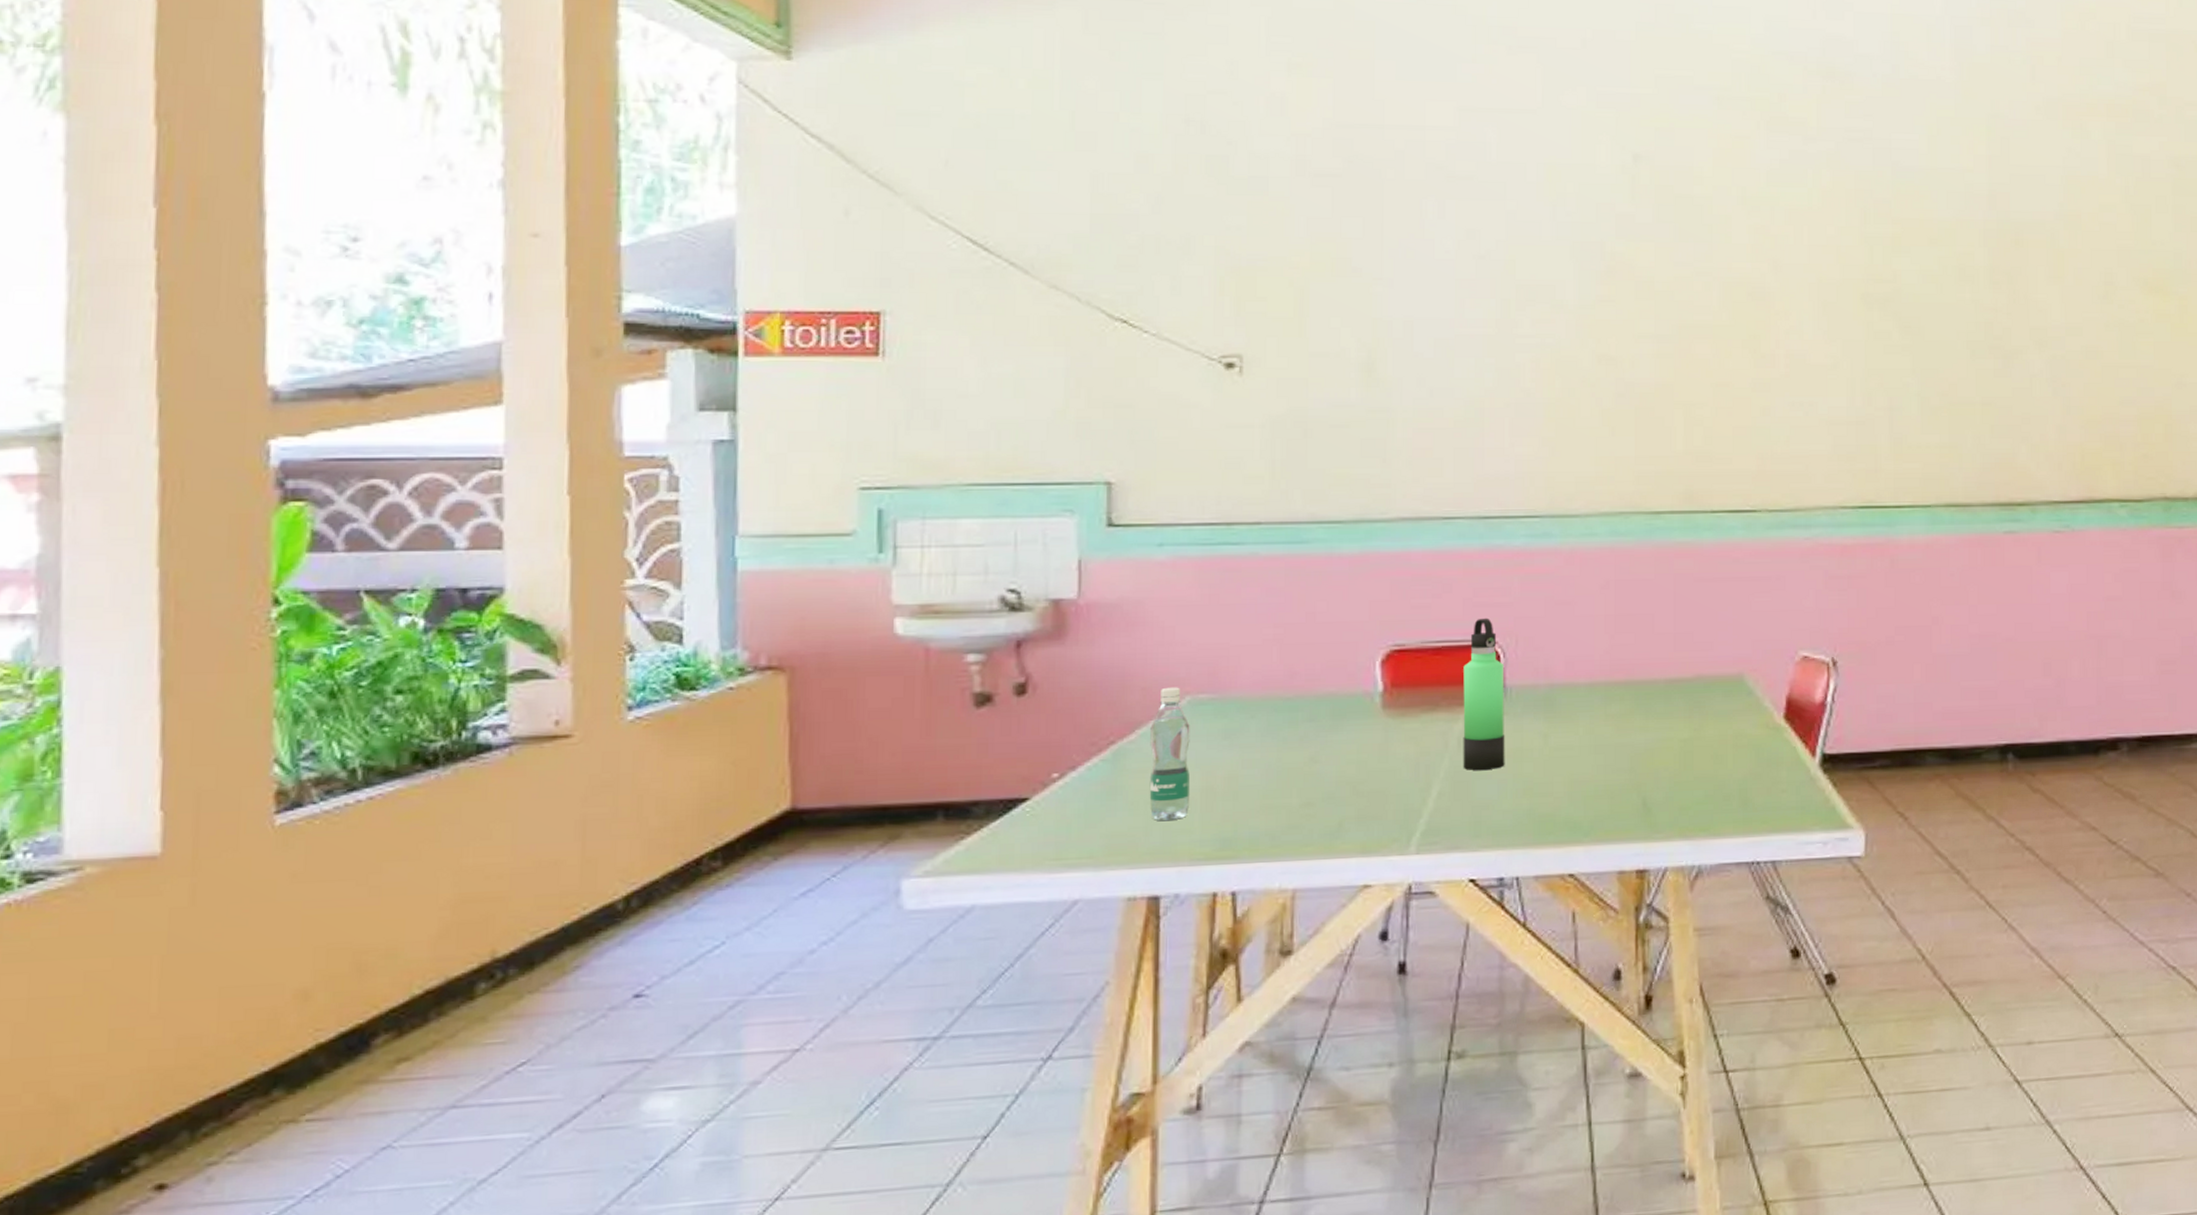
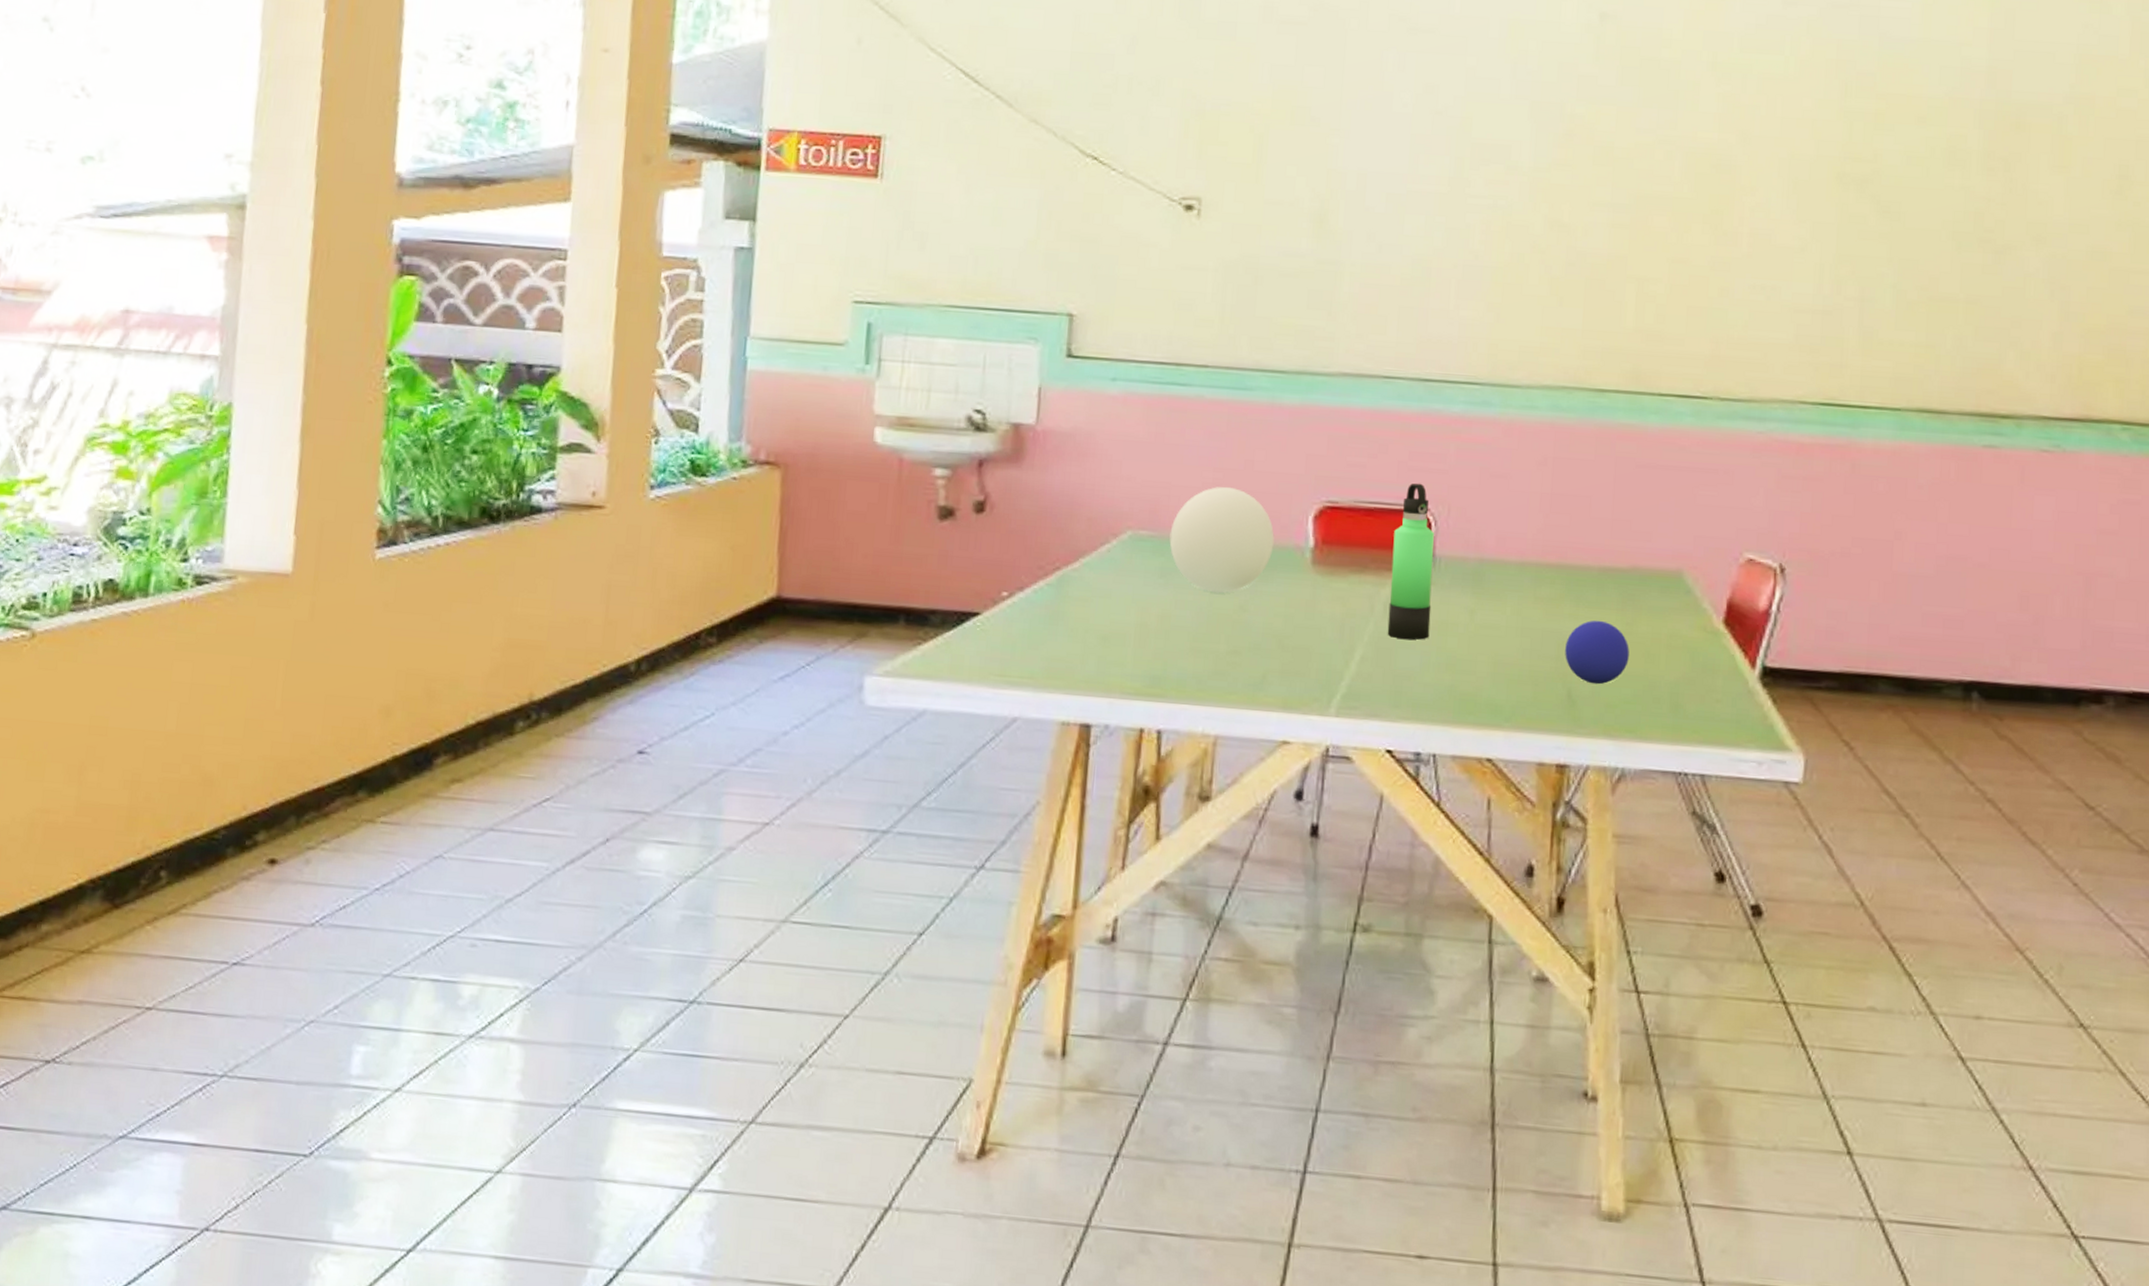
bottle: present [1149,687,1191,821] -> none [1087,520,1130,652]
ball: none [1231,641,1342,748] -> present [1169,486,1275,594]
ball: none [1638,729,1698,791] -> present [1565,620,1630,685]

